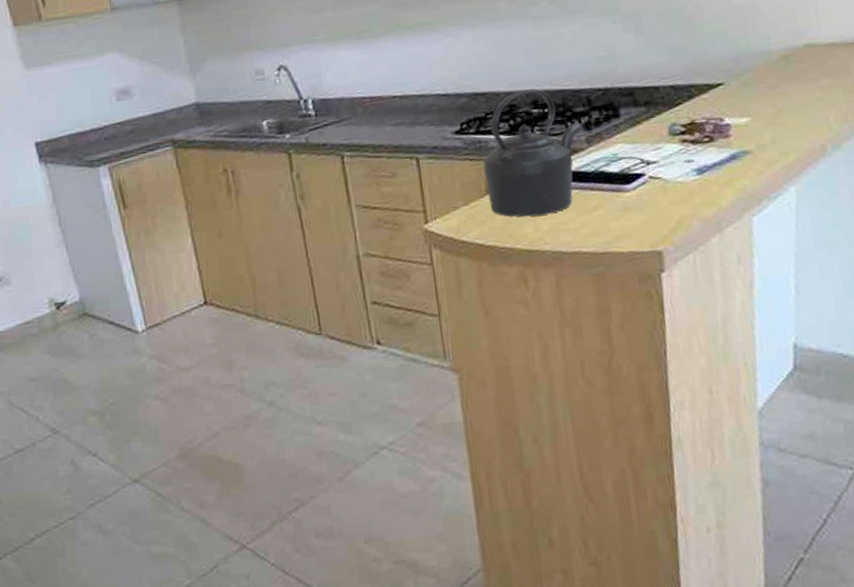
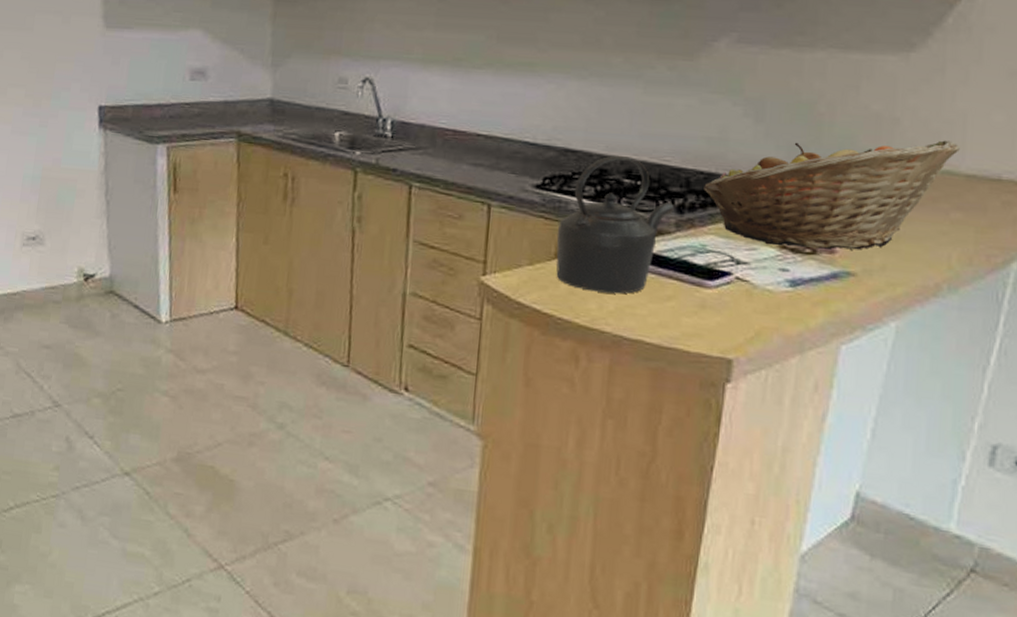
fruit basket: none [604,17,816,142] -> present [704,140,960,250]

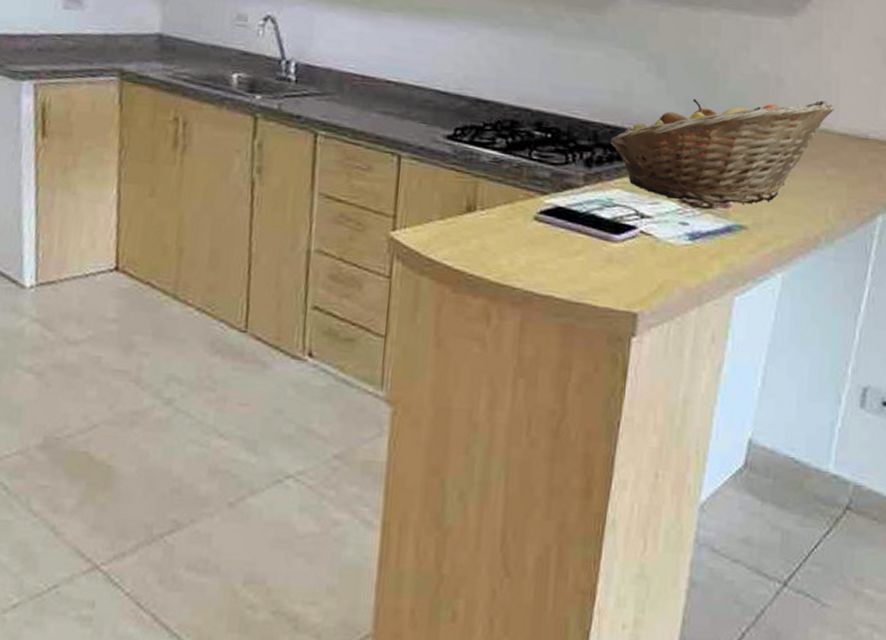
kettle: present [556,156,674,294] -> none [467,107,582,249]

